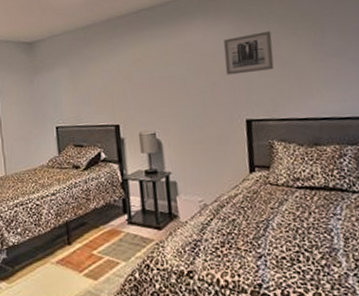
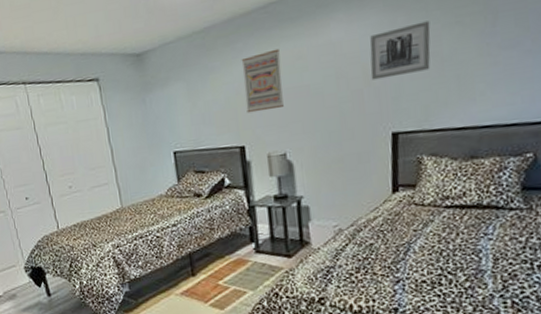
wall art: none [117,45,153,97] -> present [241,48,284,114]

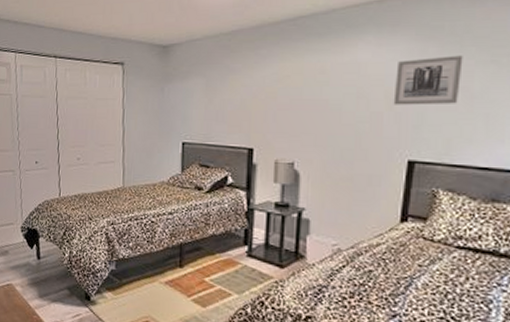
wall art: present [241,48,284,114] -> none [261,60,303,118]

